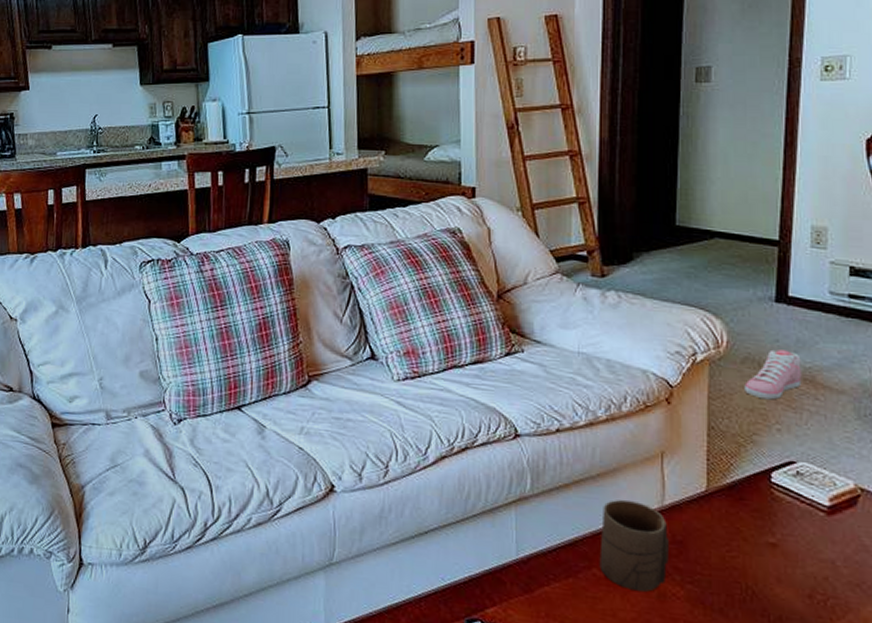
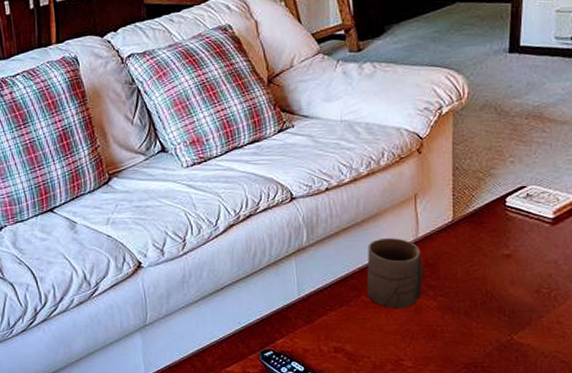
sneaker: present [744,349,802,400] -> none [483,93,531,138]

